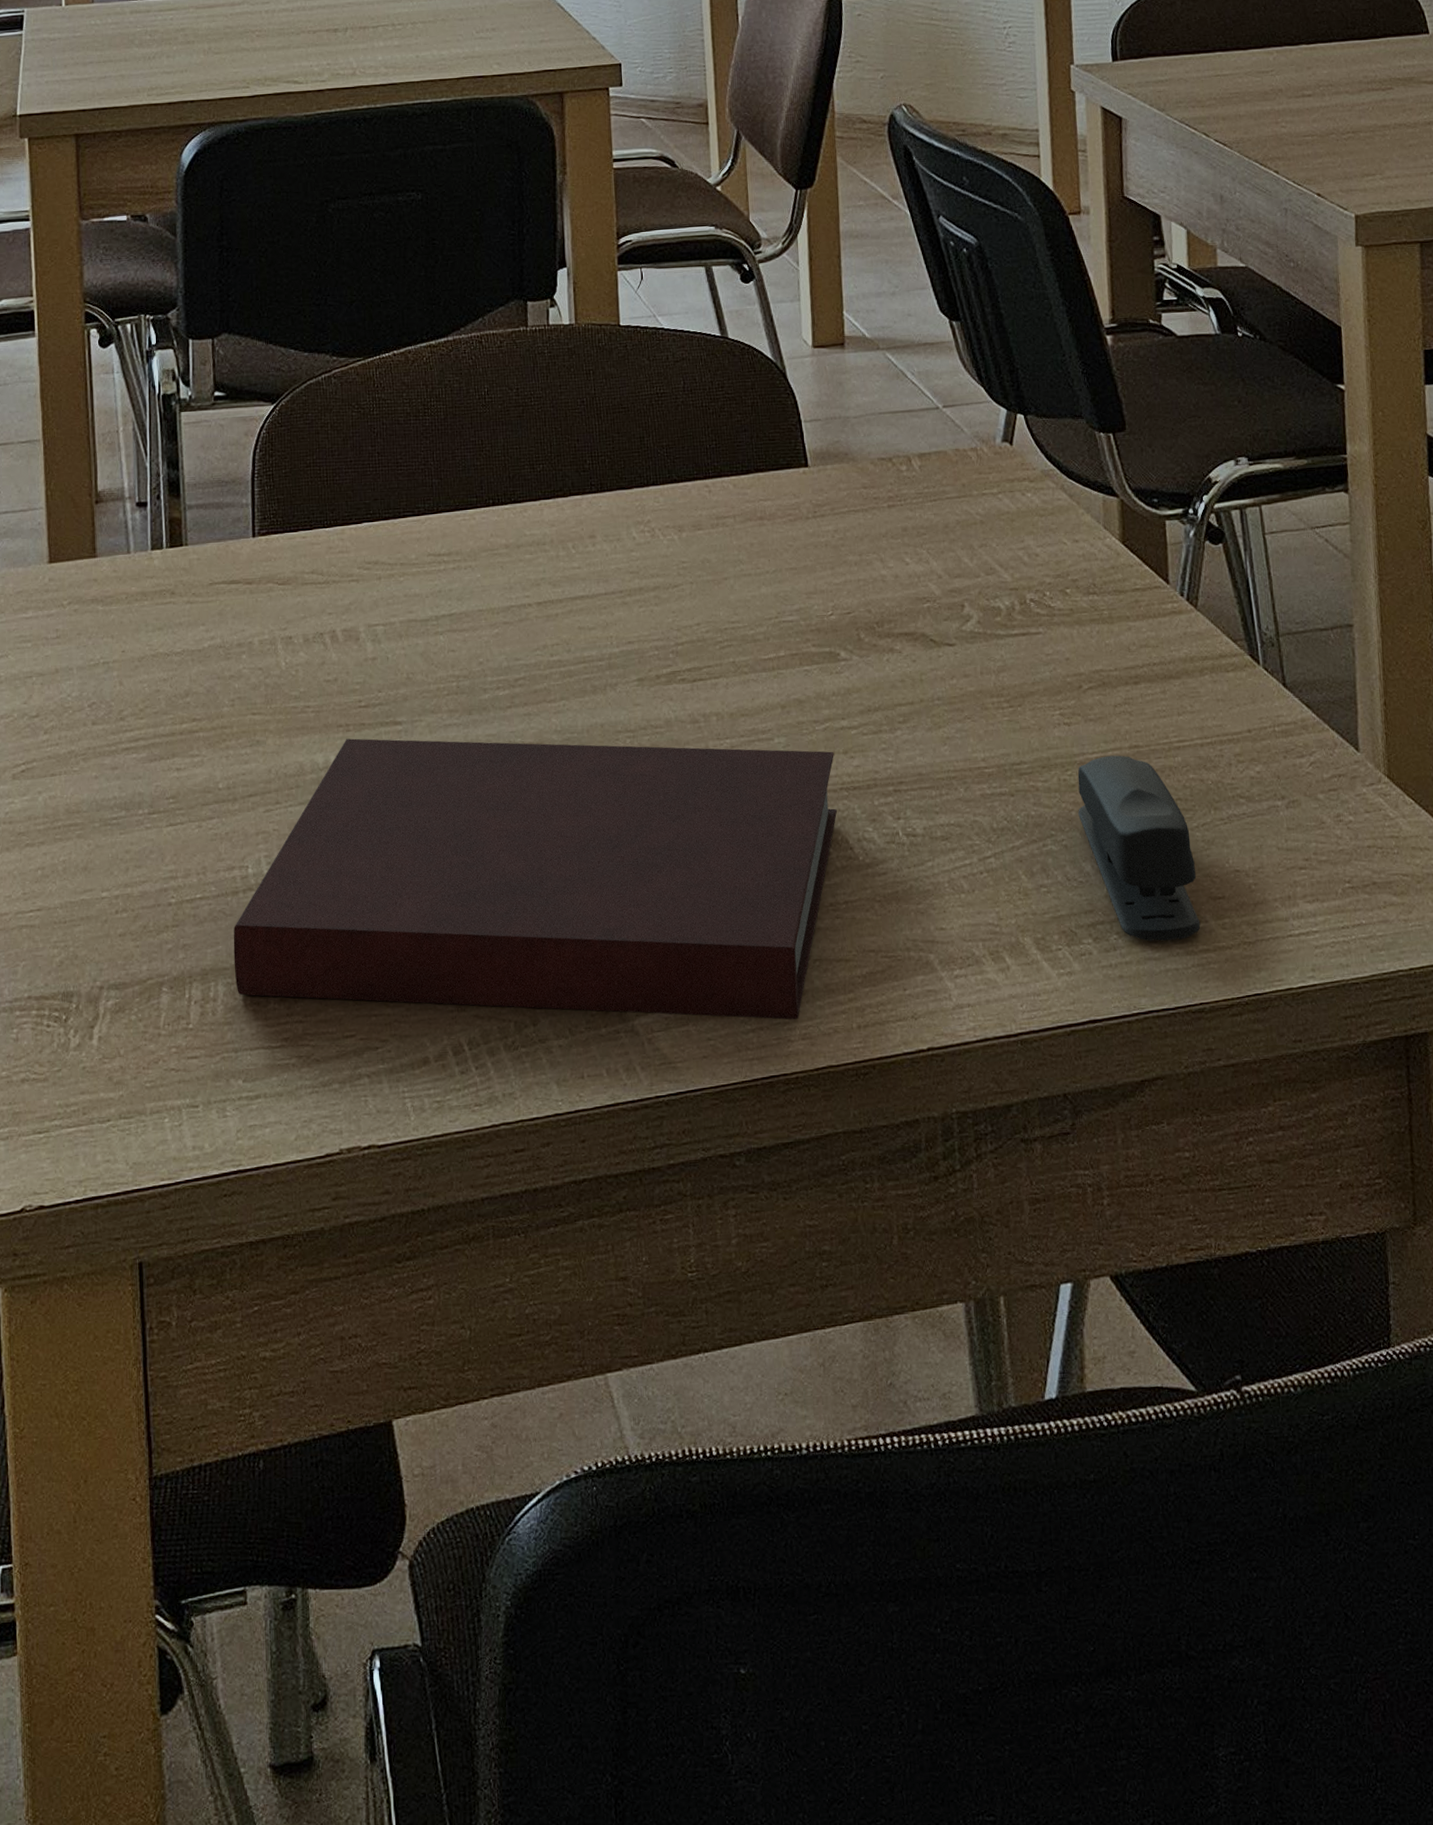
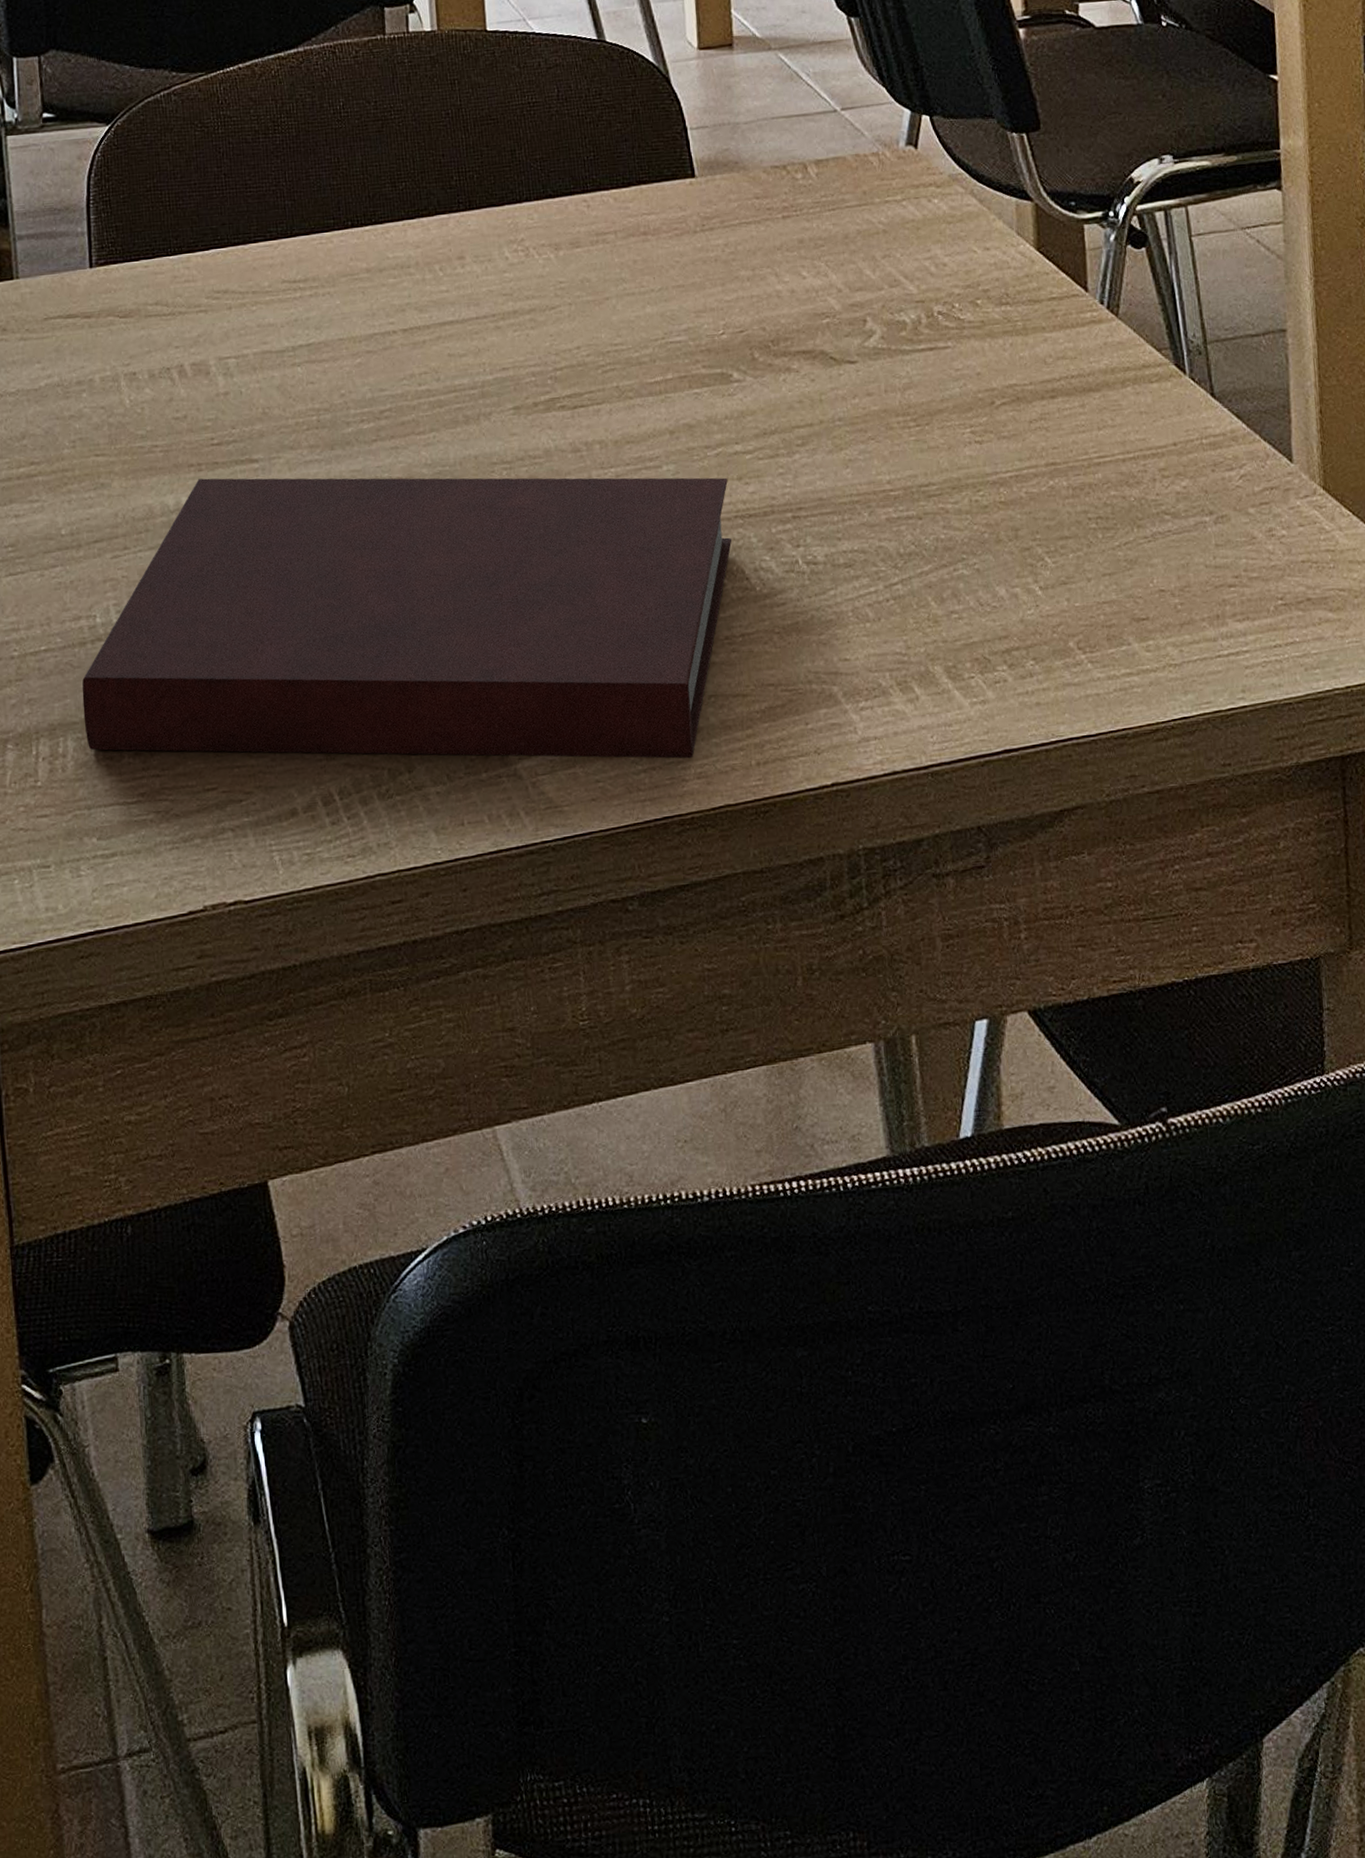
stapler: present [1077,755,1201,942] -> none [990,473,1123,667]

